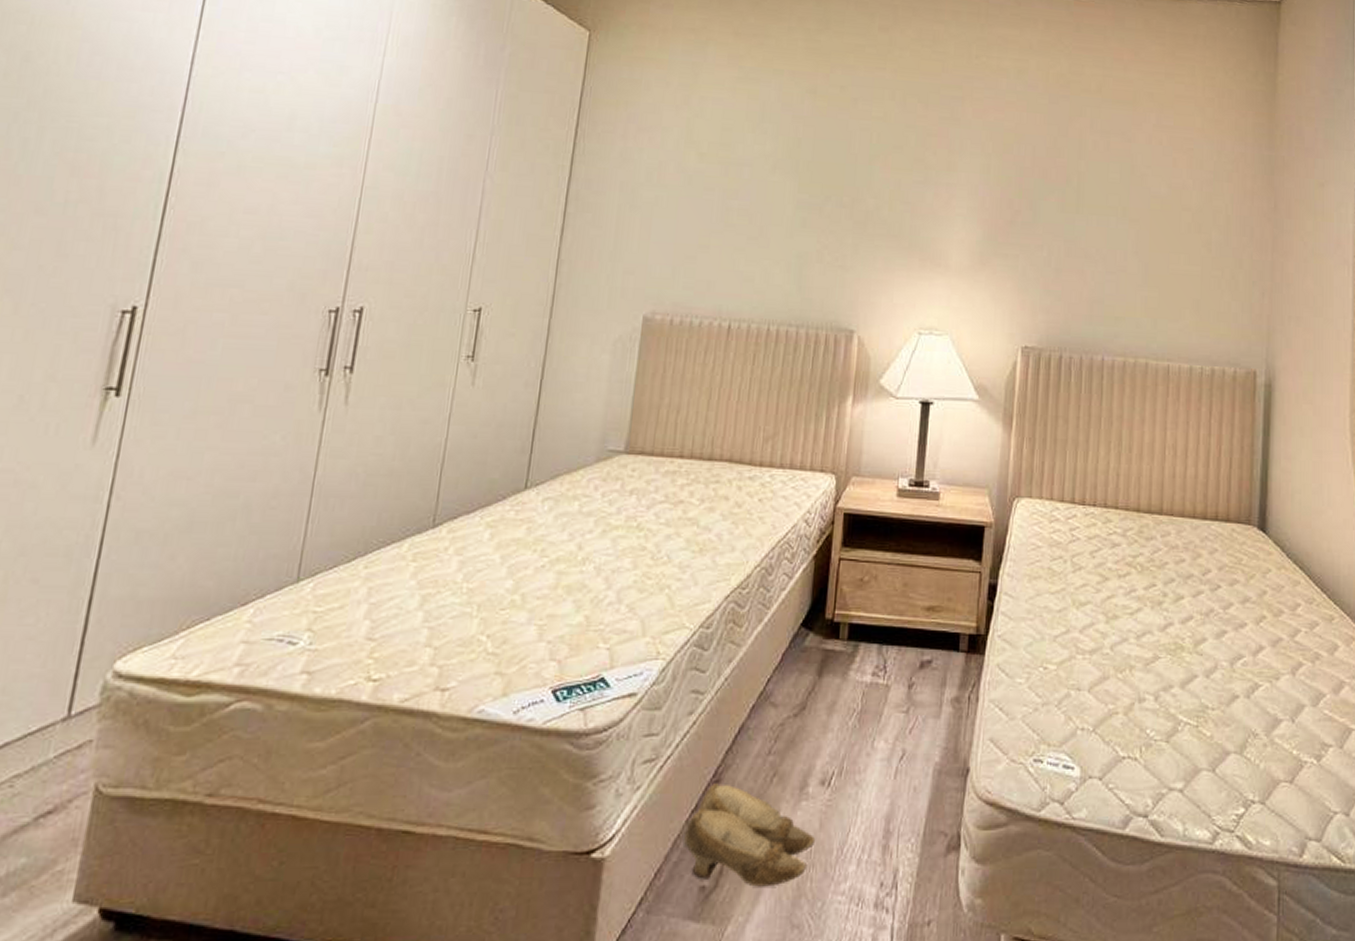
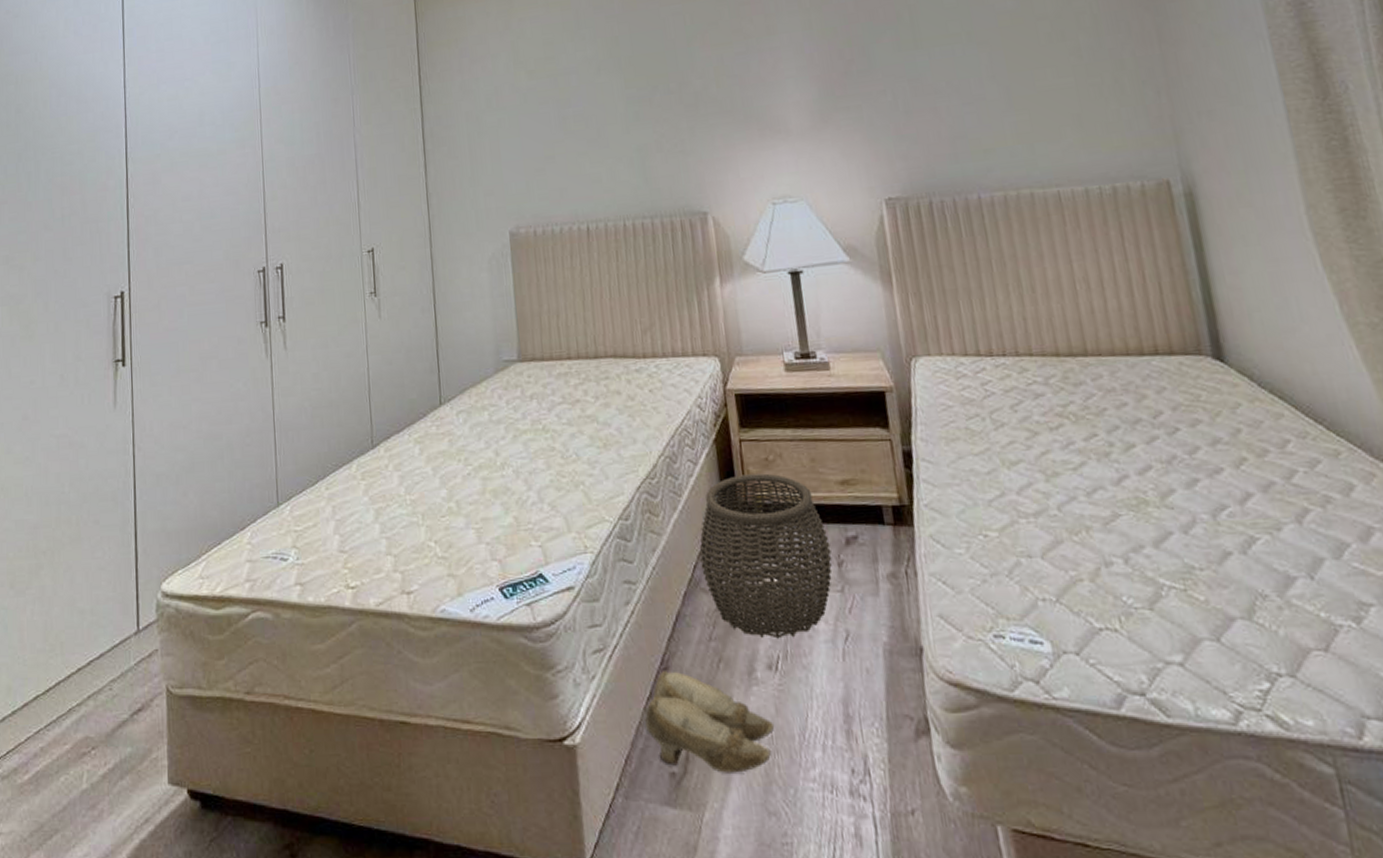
woven basket: none [774,593,905,755] -> present [699,473,833,639]

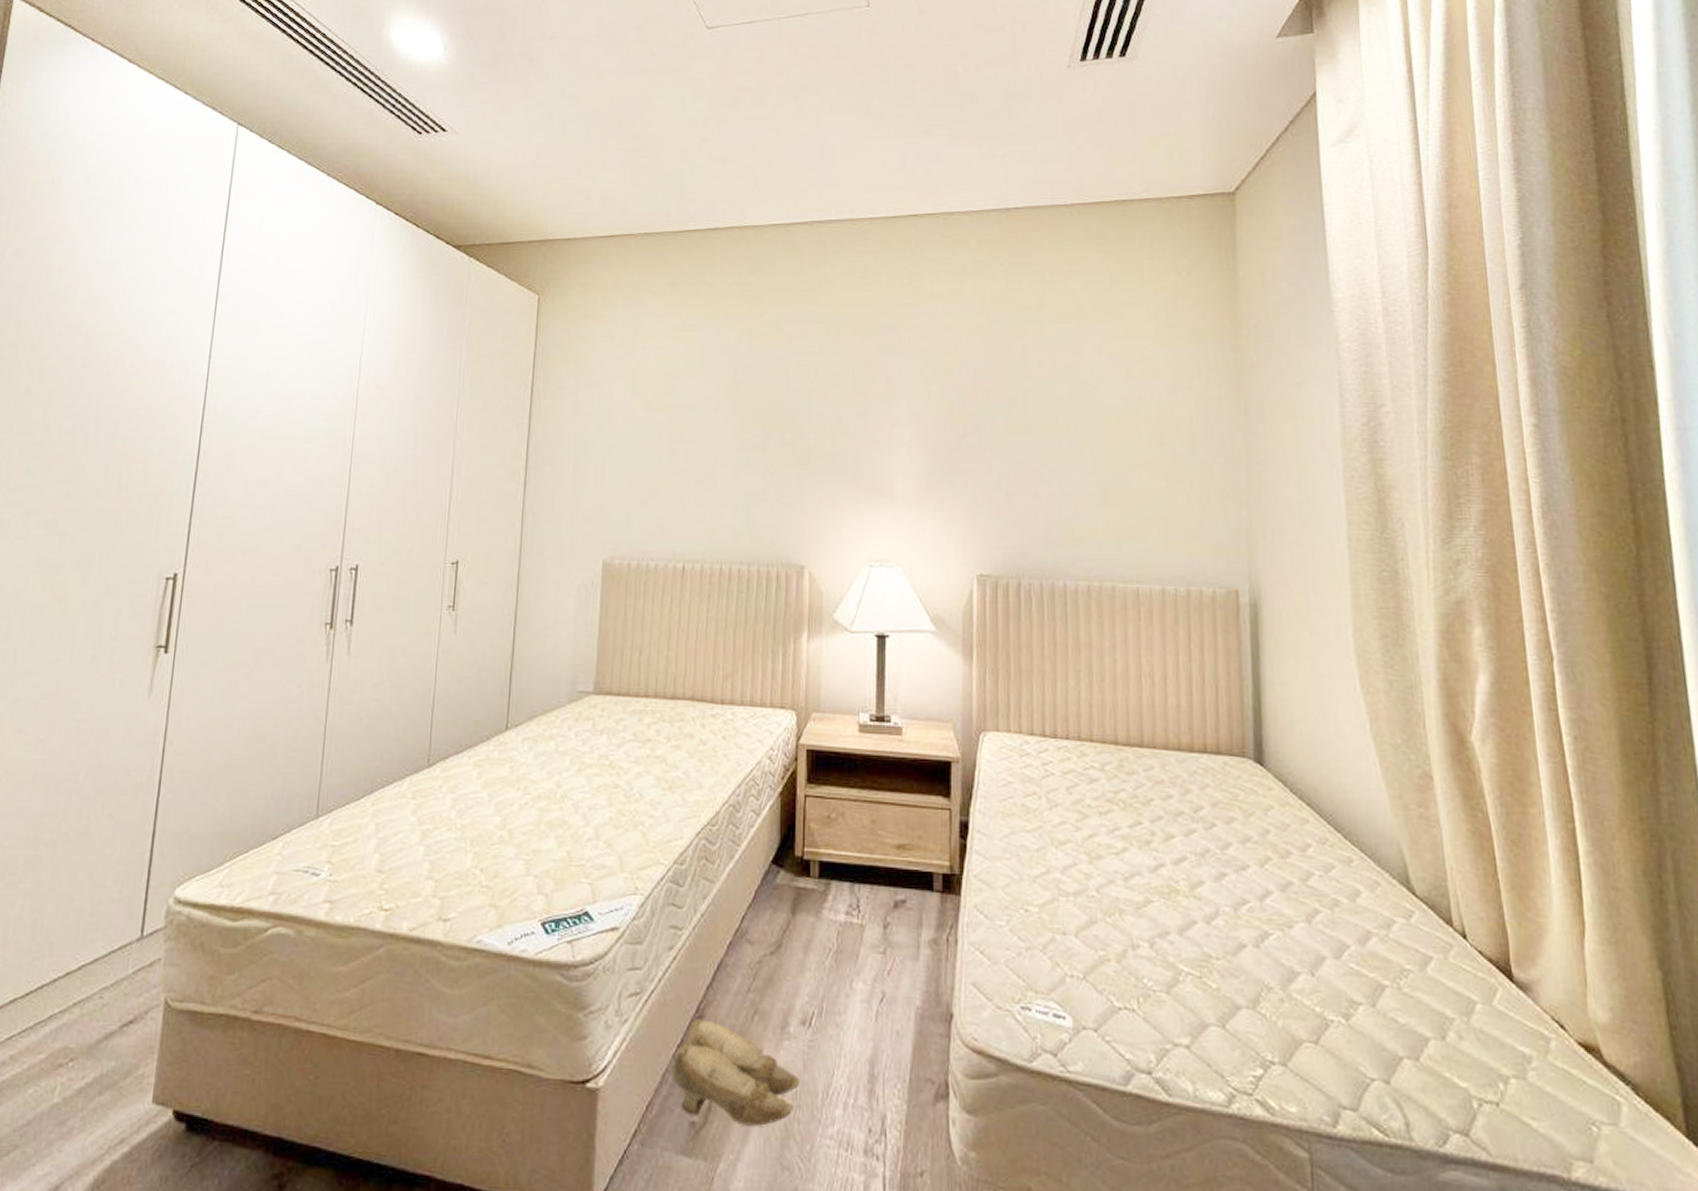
woven basket: present [699,473,833,639] -> none [750,830,879,995]

